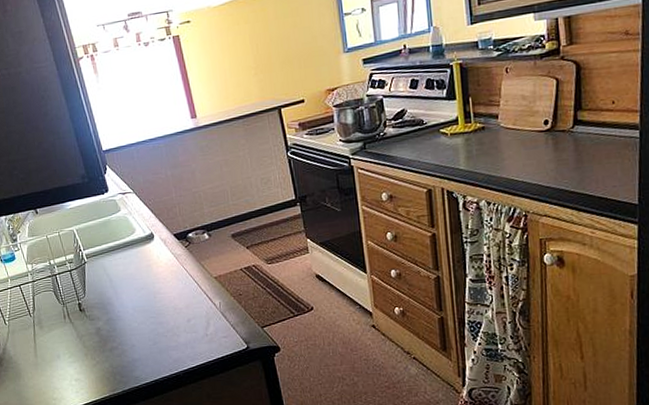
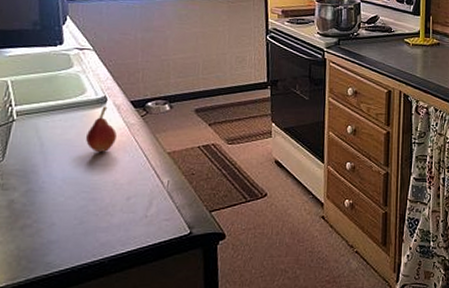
fruit: none [143,241,168,282] -> present [85,106,117,152]

